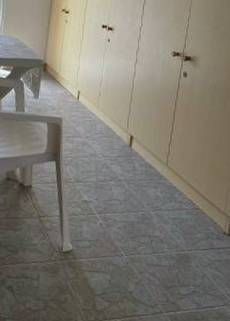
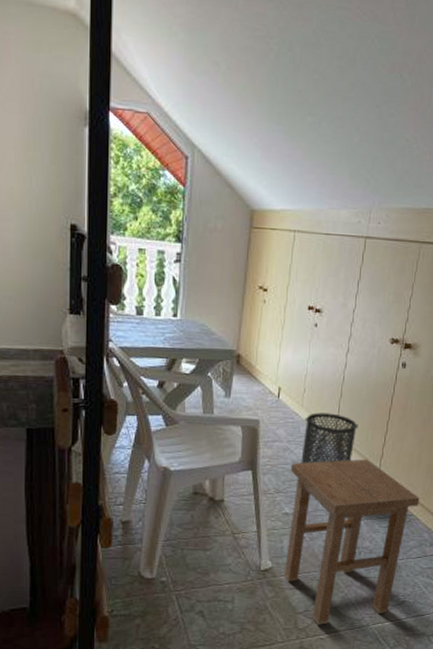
stool: none [83,155,205,309] -> present [283,459,420,625]
trash can: none [97,113,147,158] -> present [301,412,358,464]

